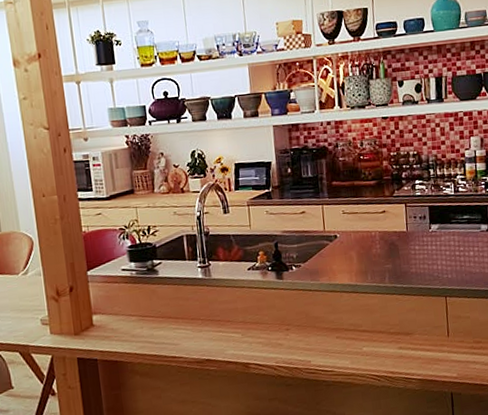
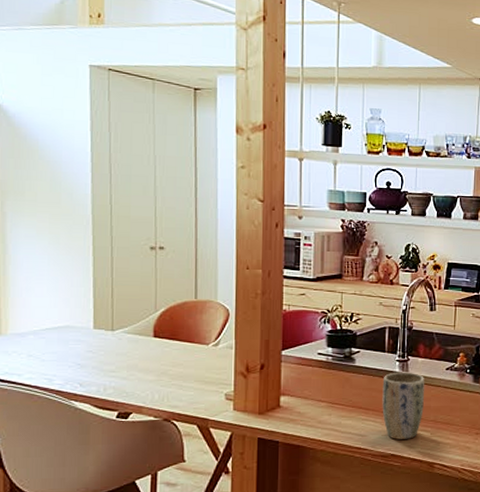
plant pot: none [187,277,232,345] -> present [382,372,425,439]

